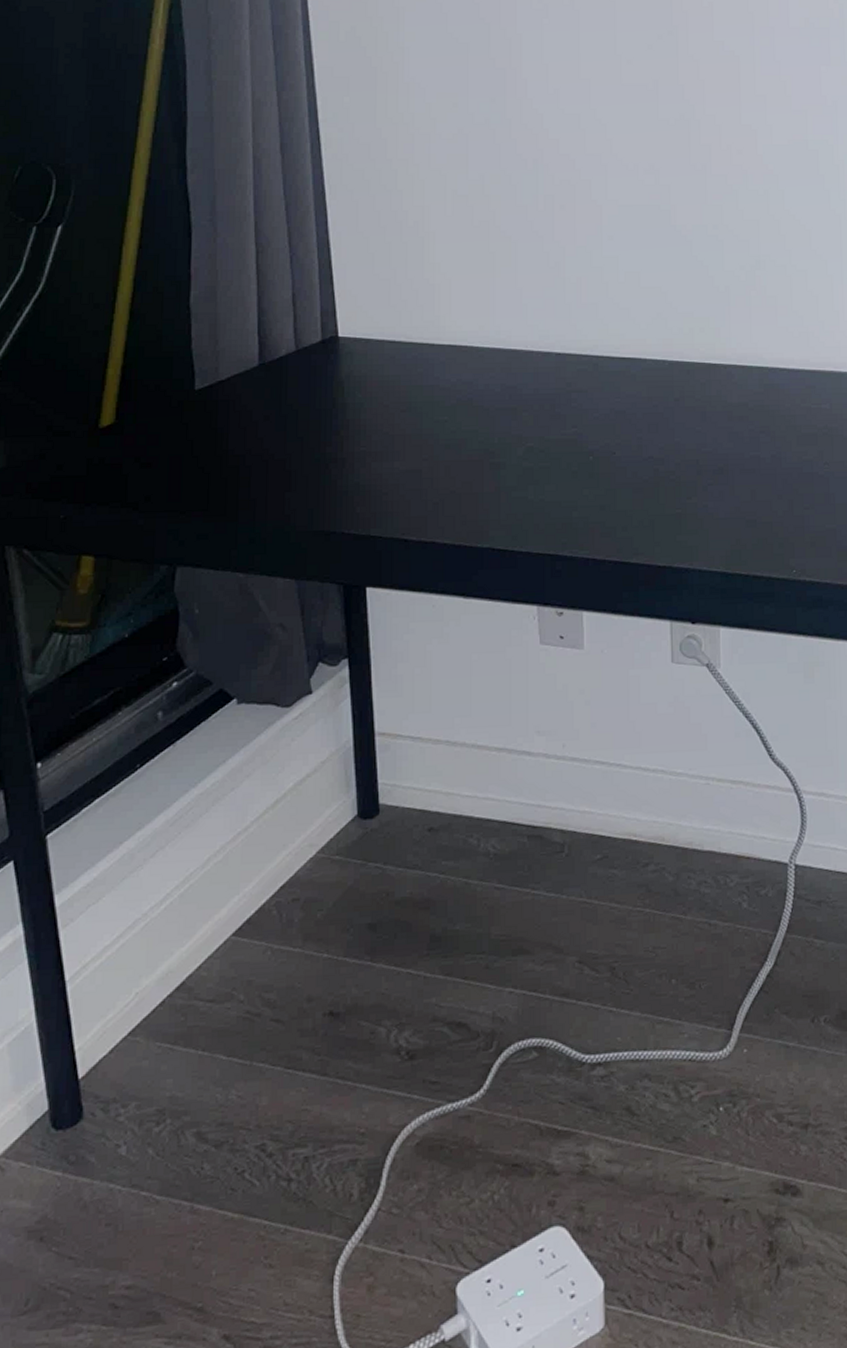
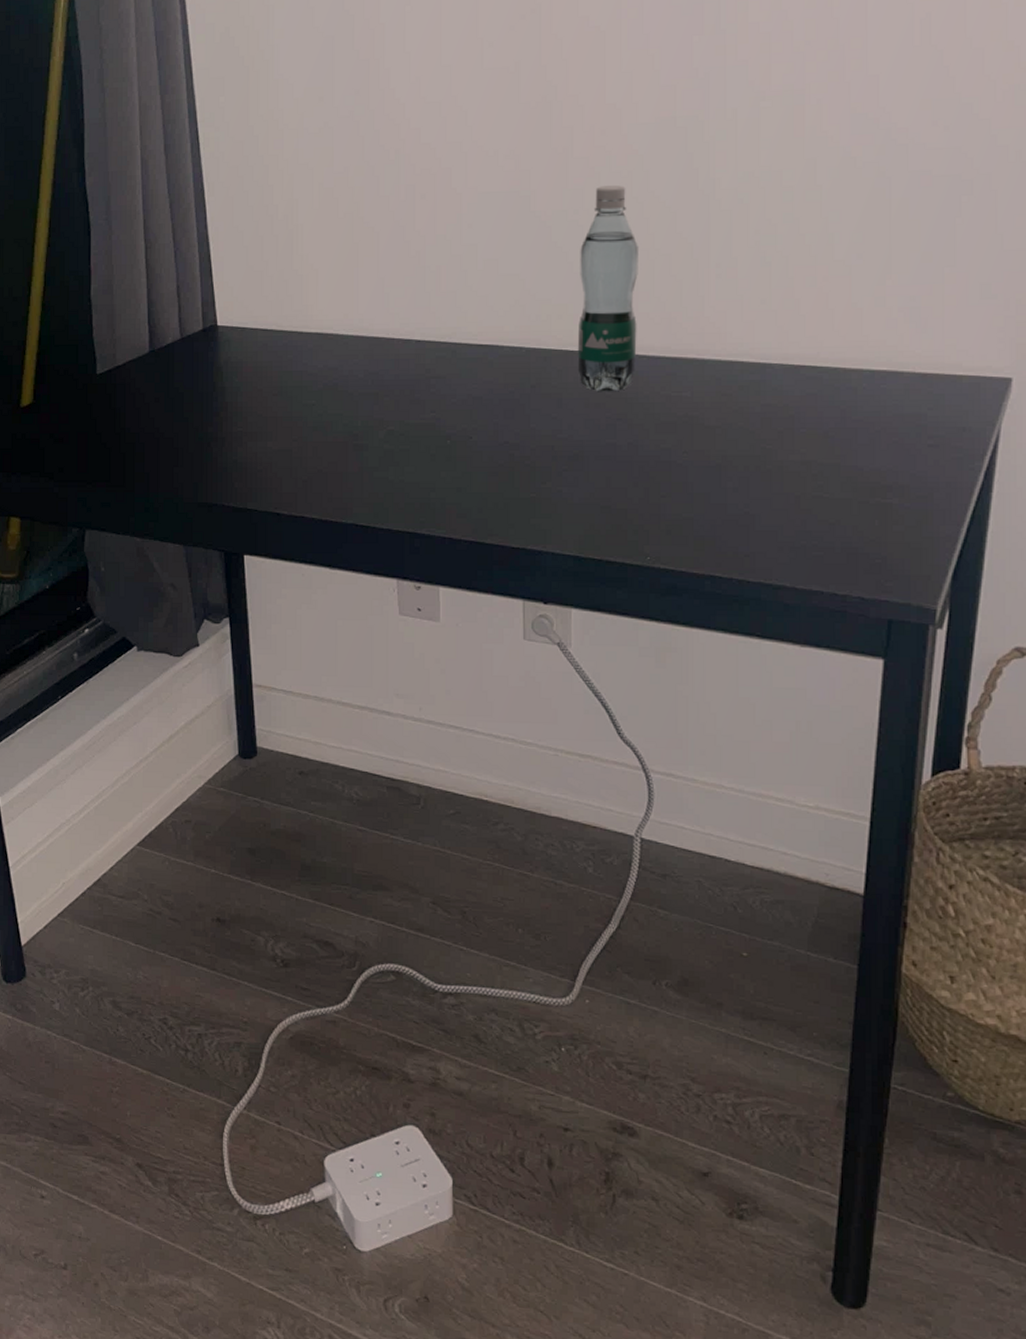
bottle: none [719,203,777,405] -> present [577,185,640,392]

